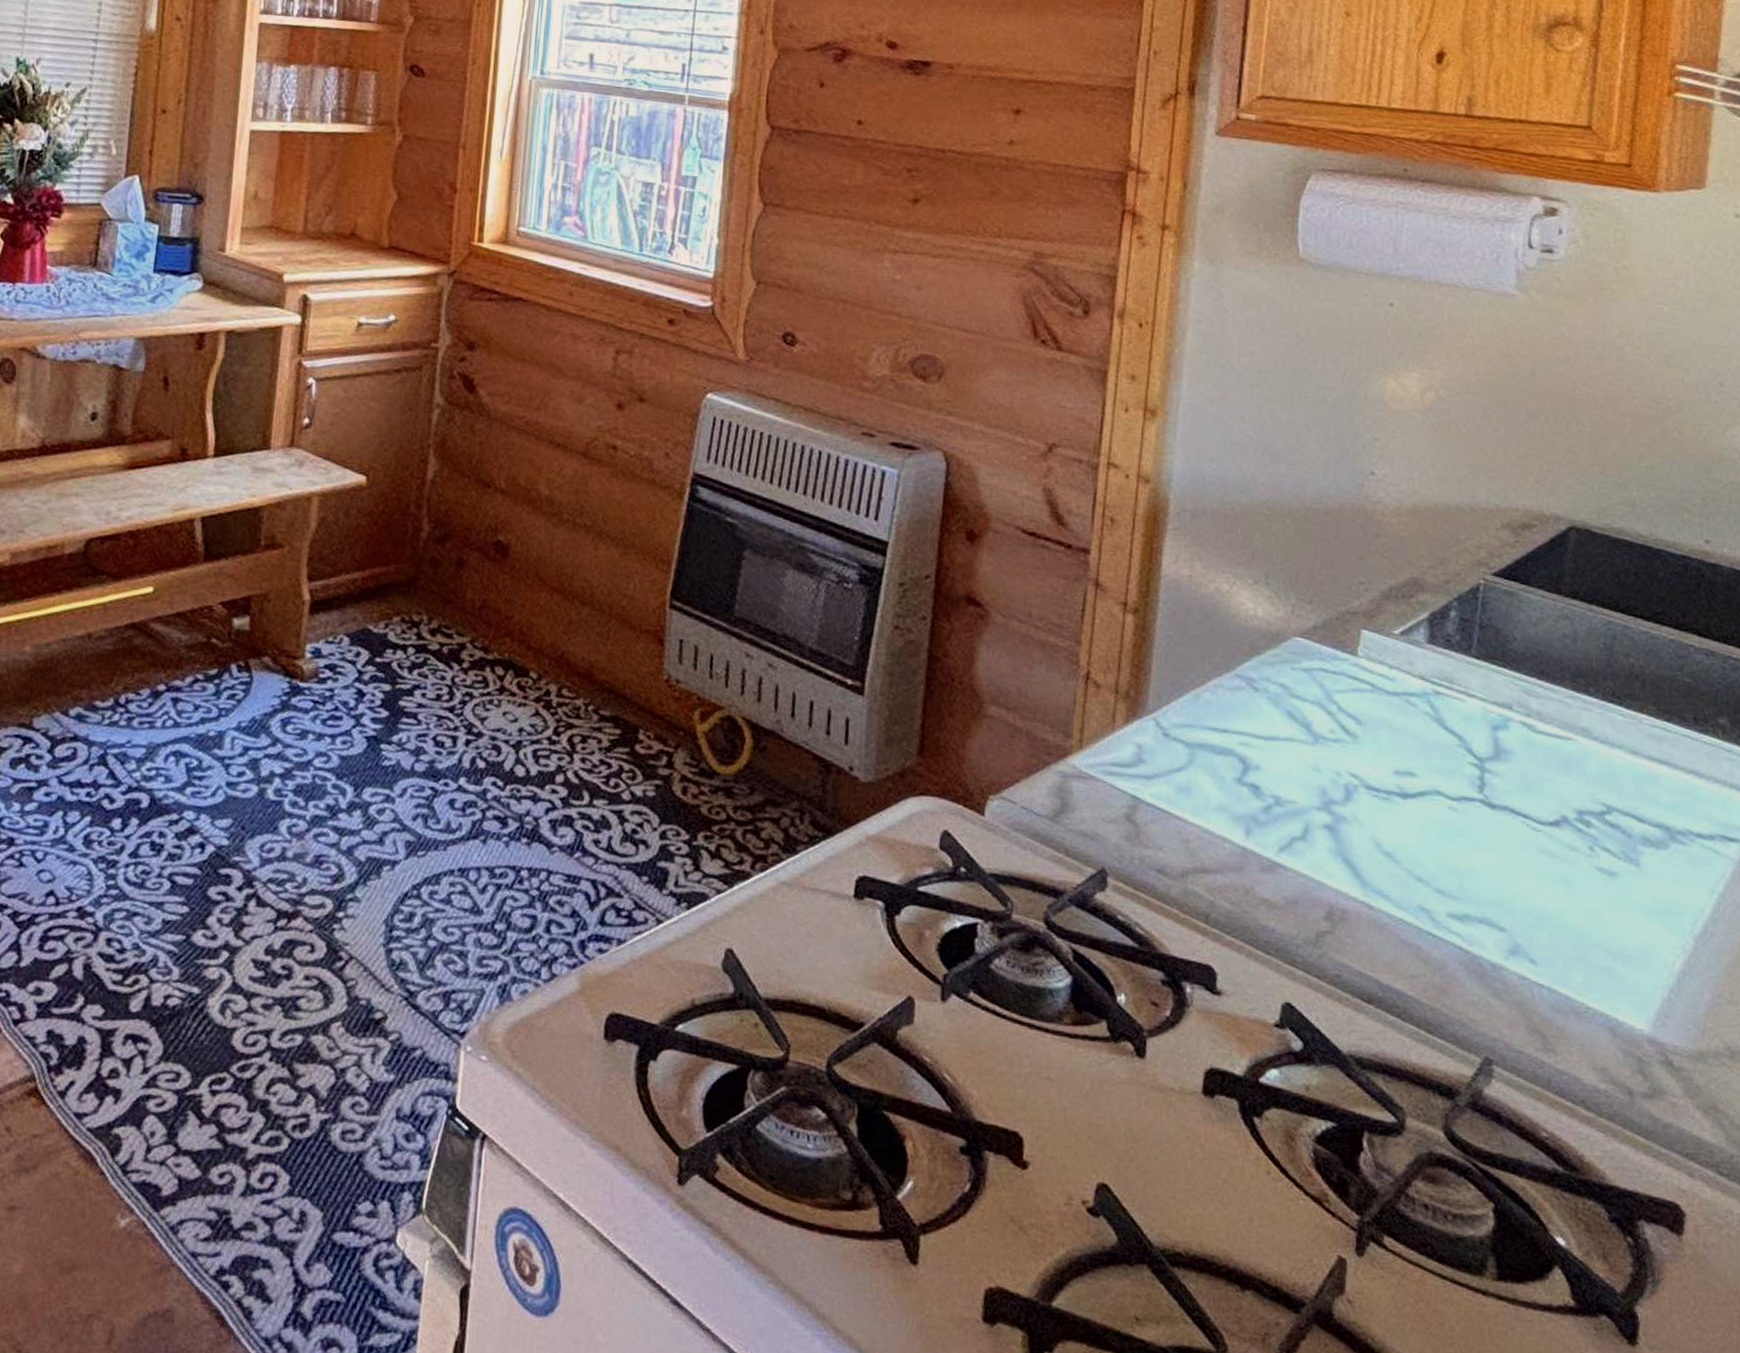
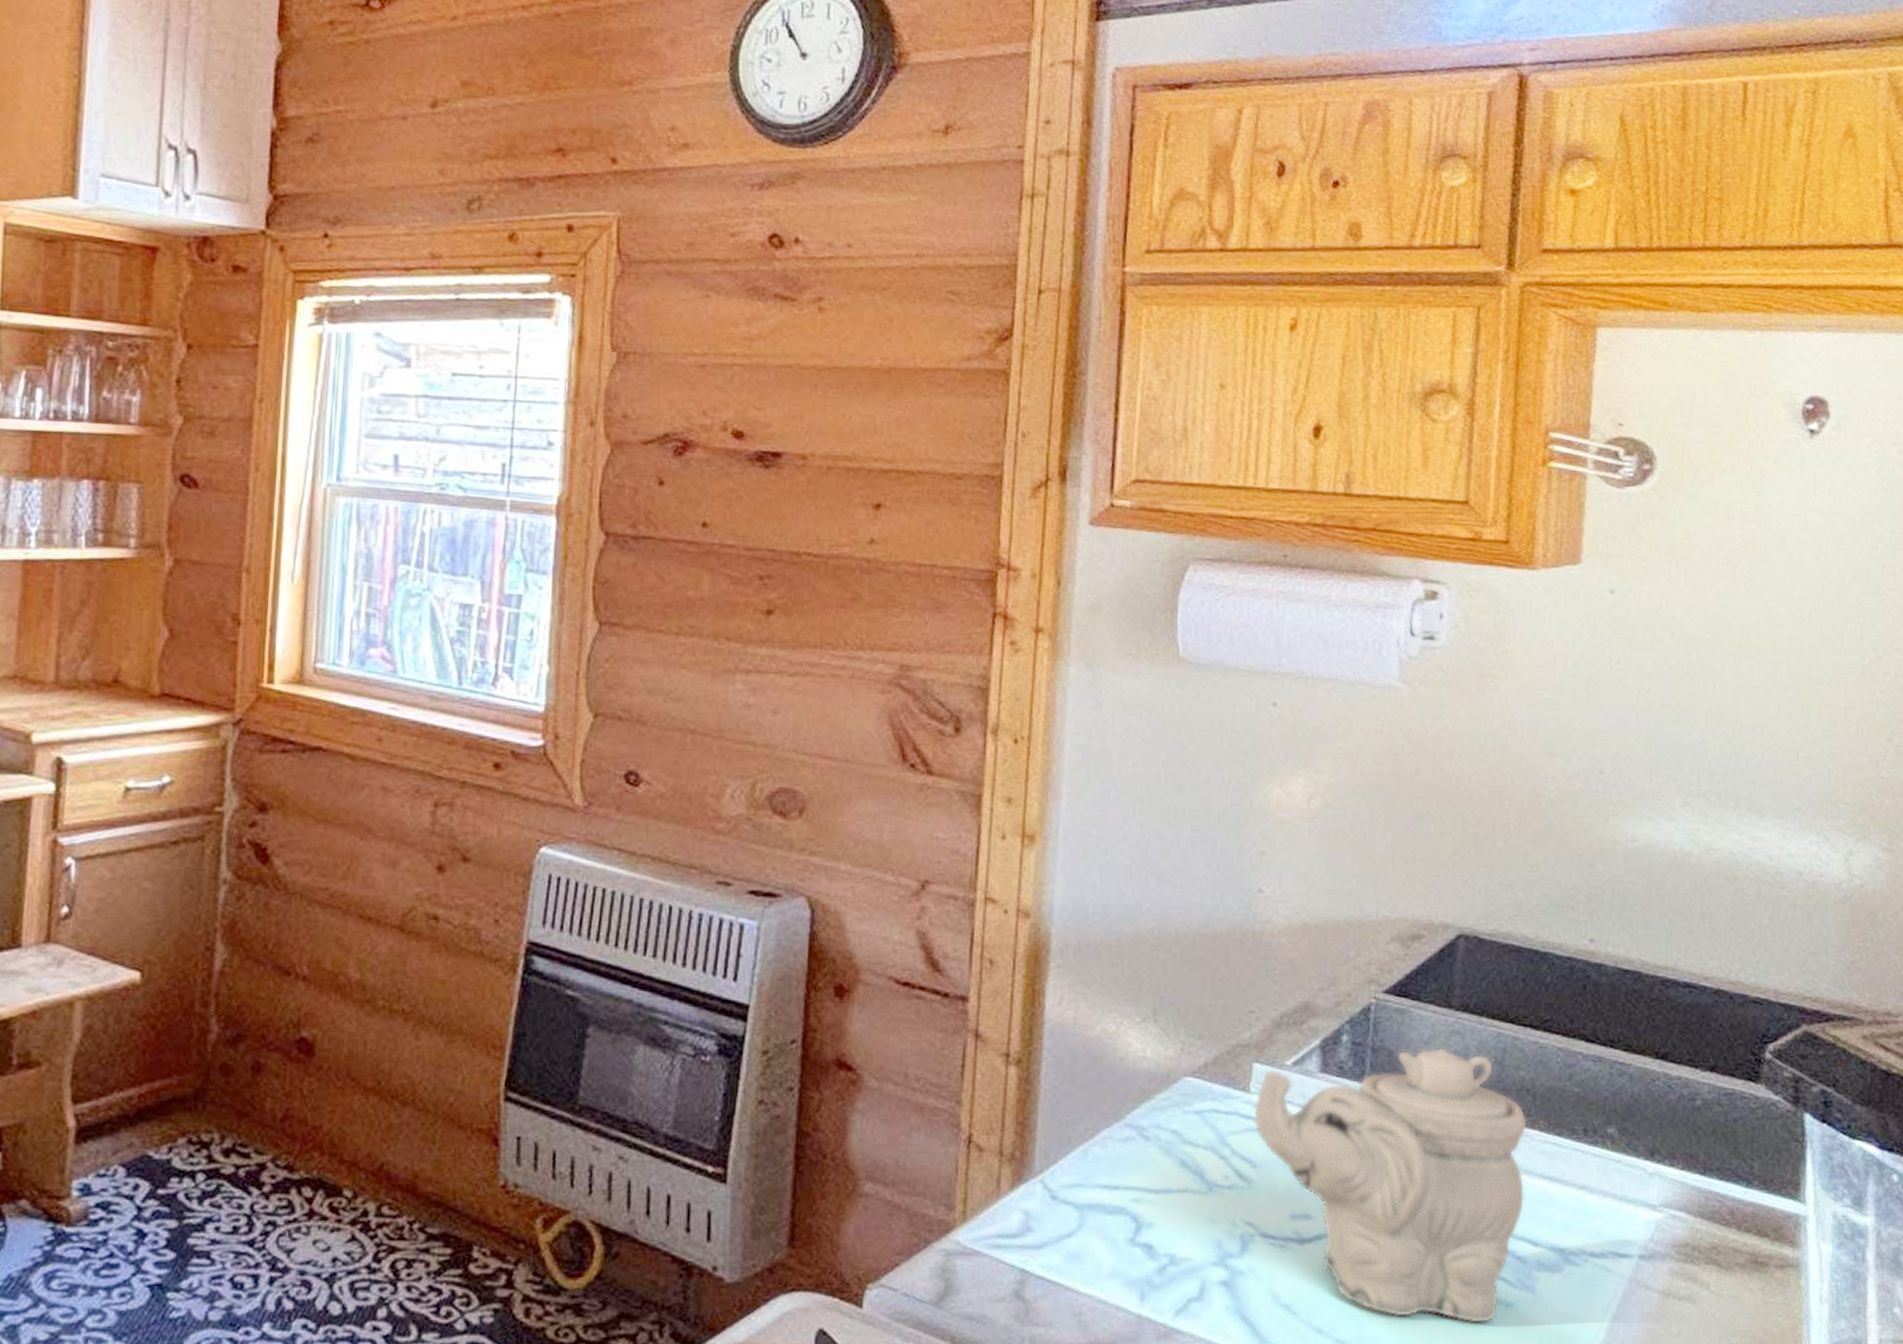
teapot: none [1360,629,1635,890] -> present [1253,1047,1527,1324]

